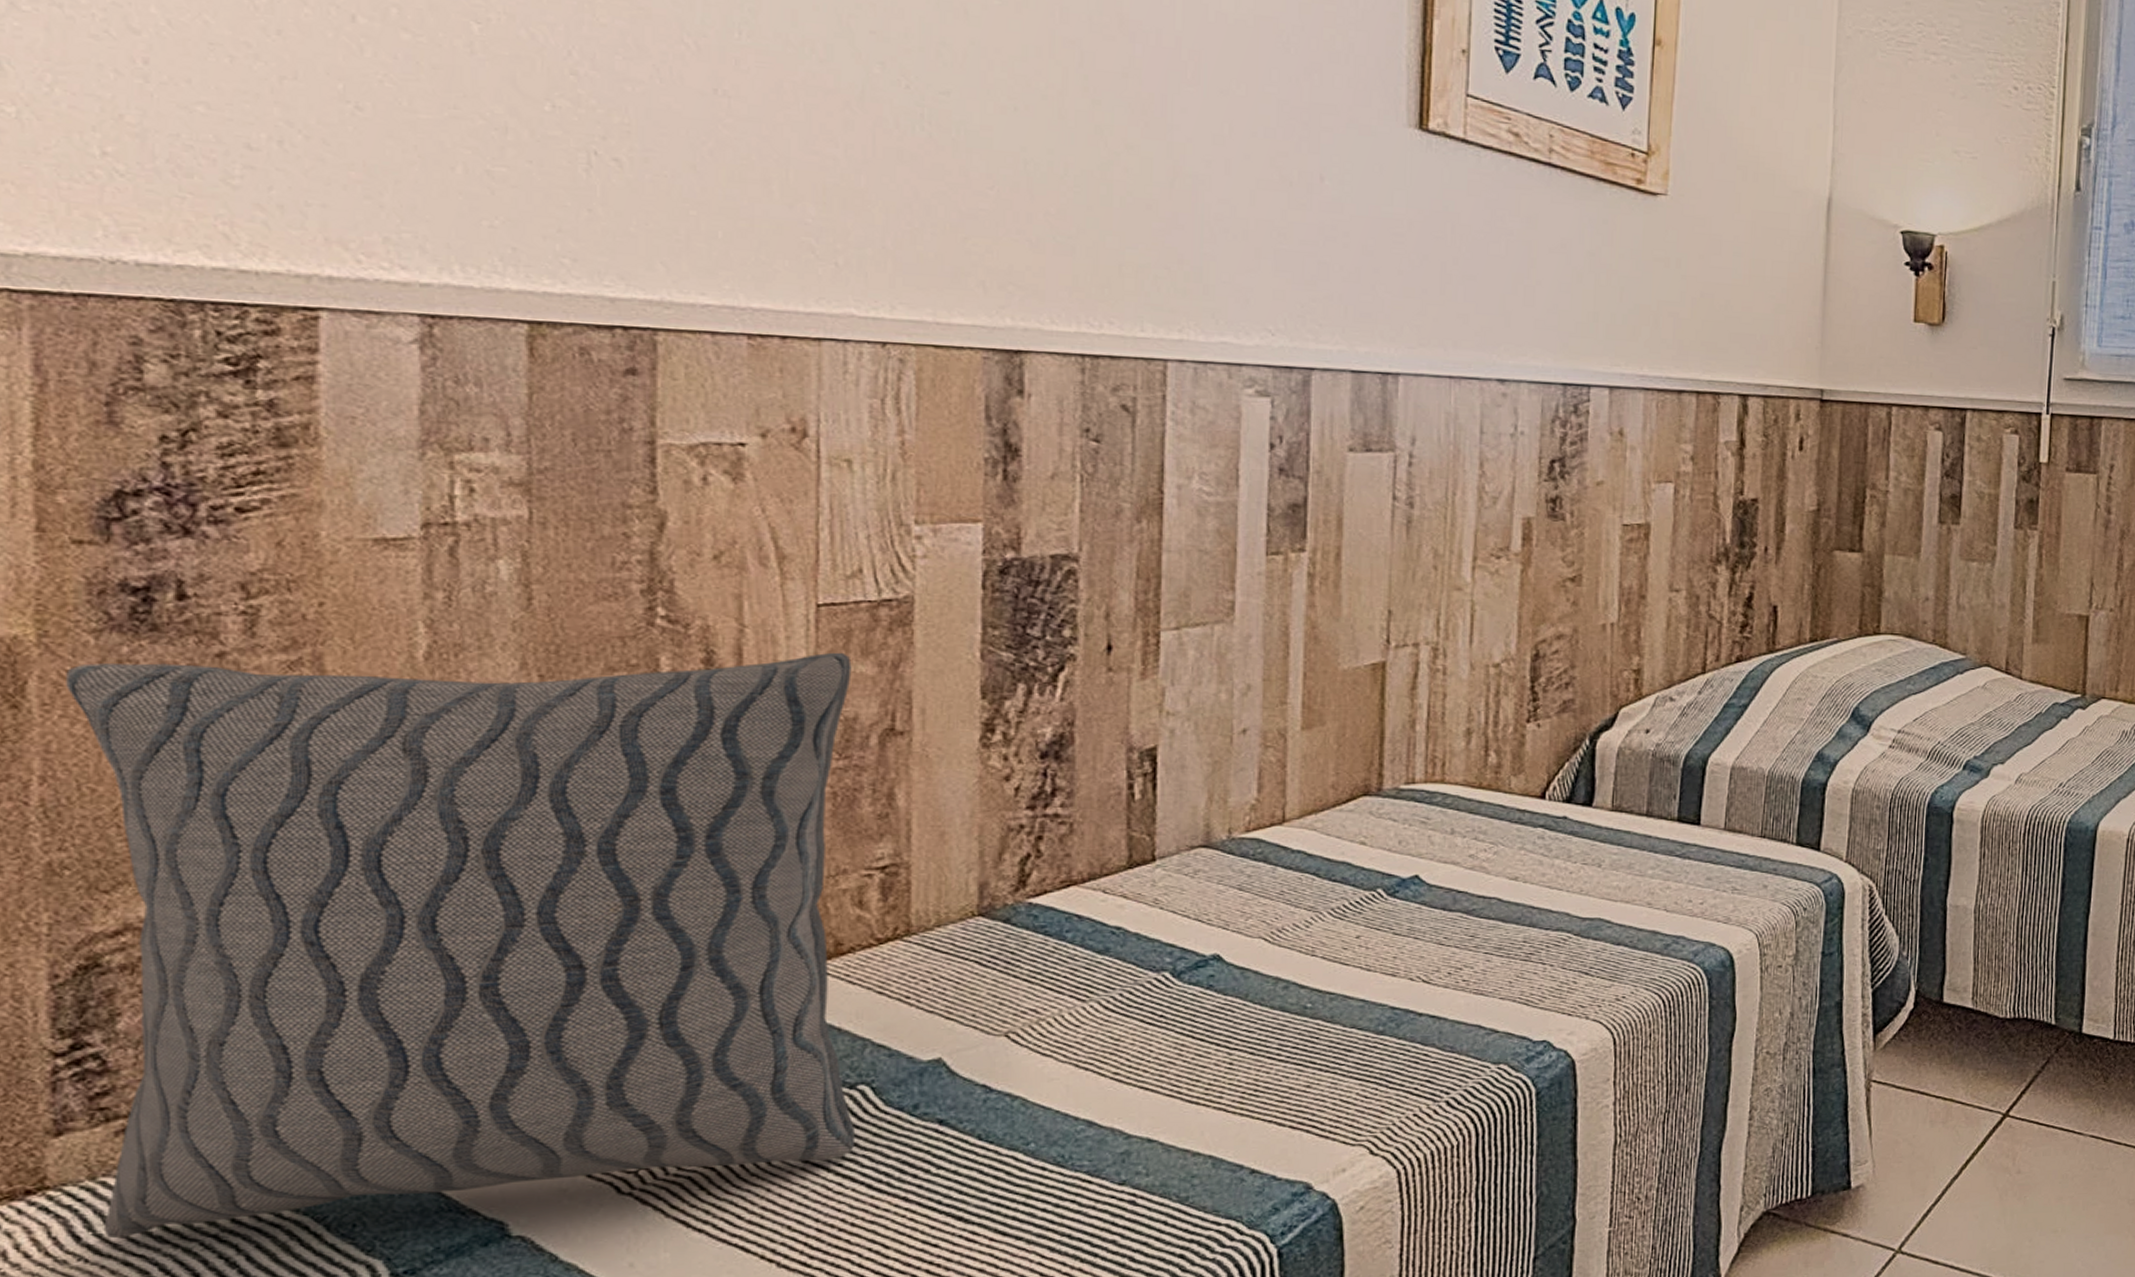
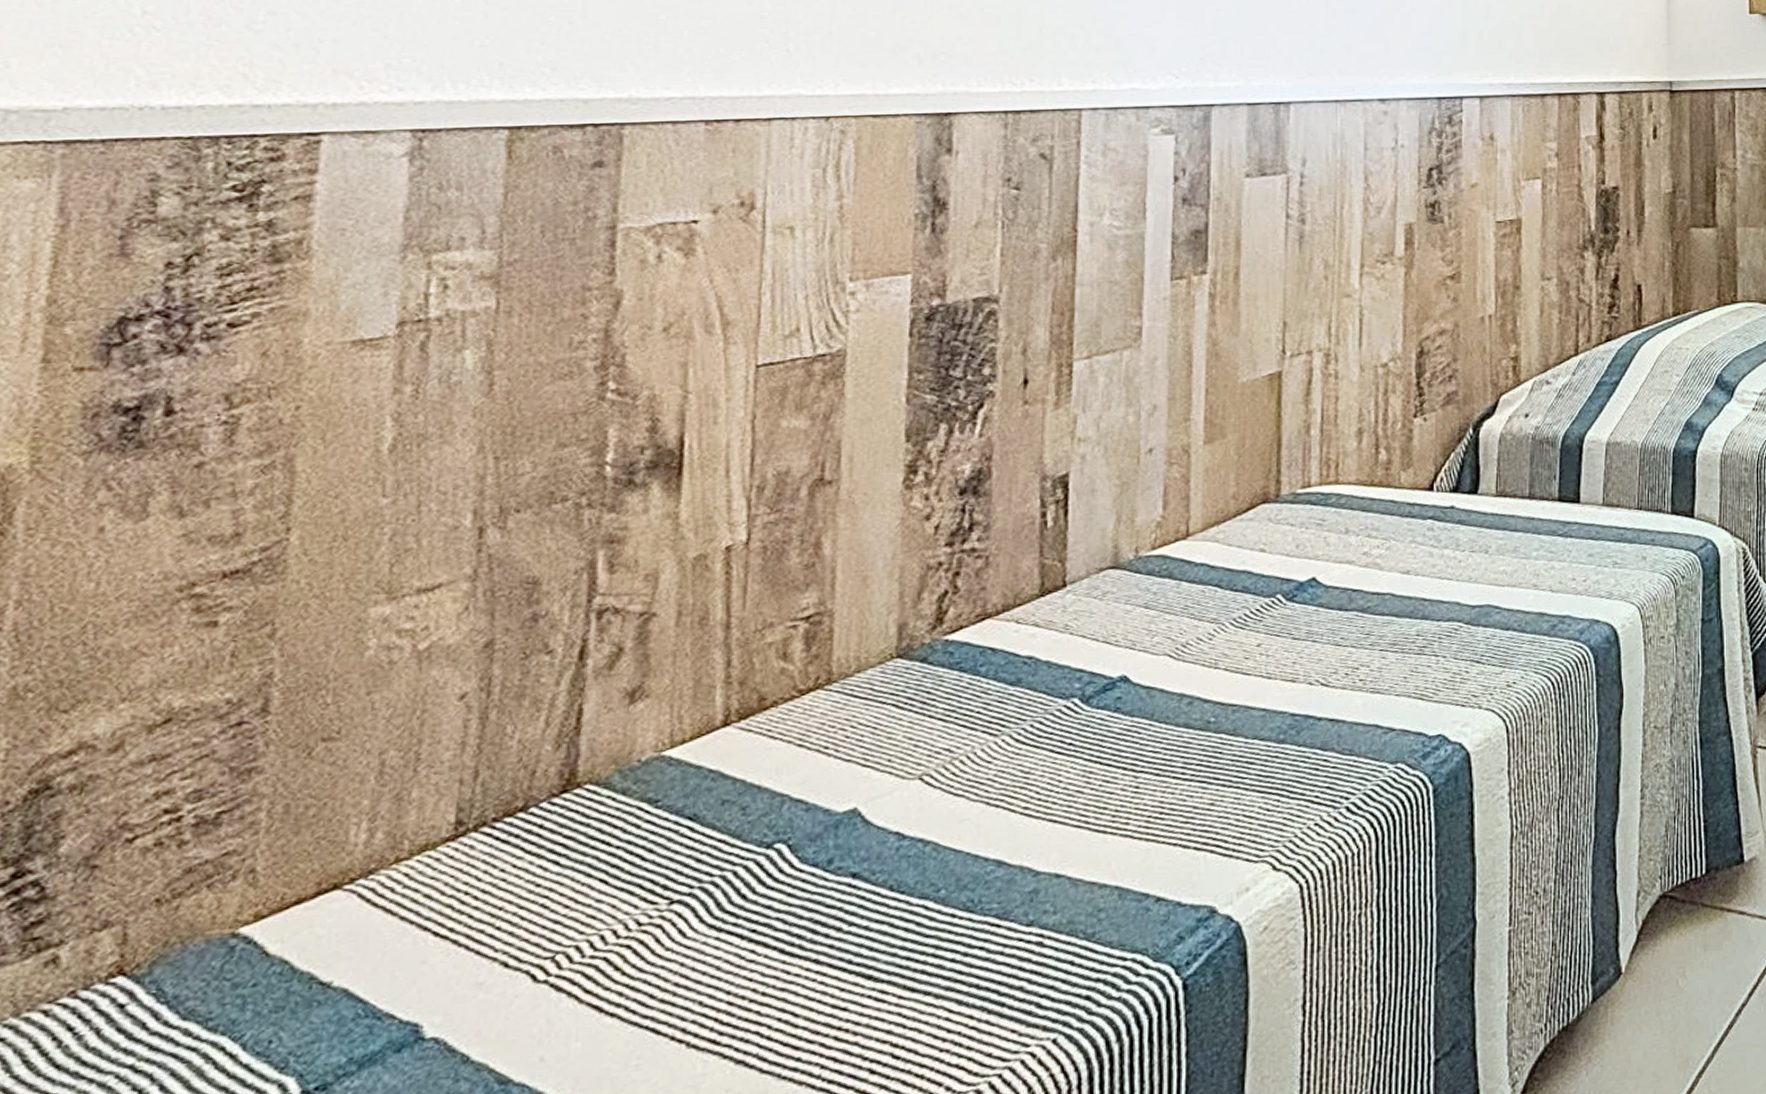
pillow: present [66,652,856,1239] -> none [21,409,786,1079]

